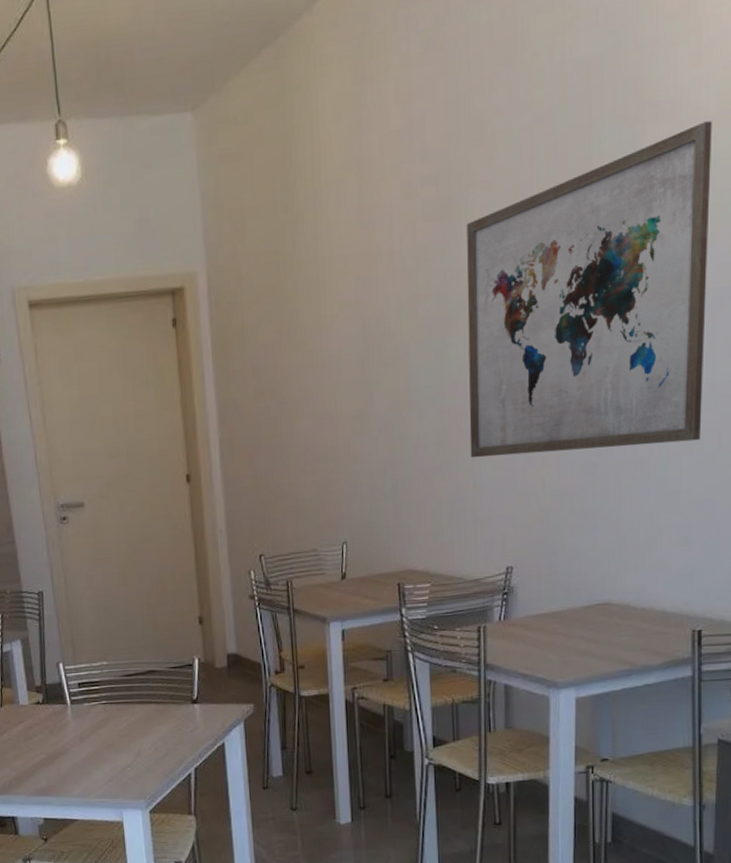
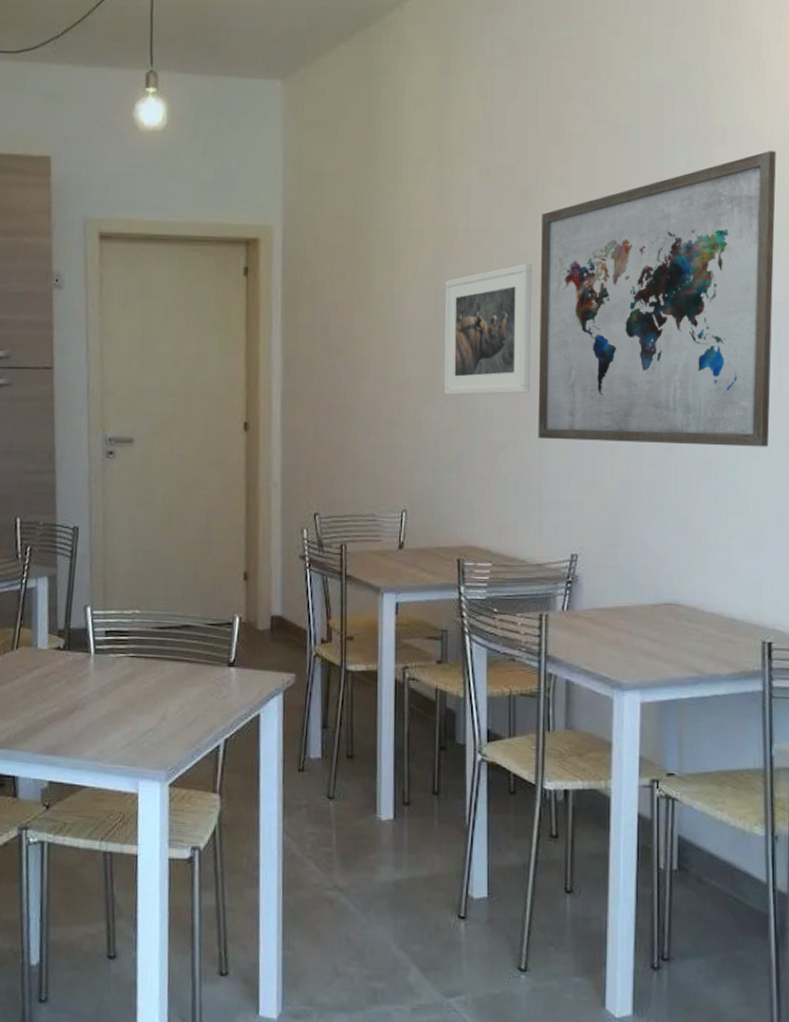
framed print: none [371,279,461,426] -> present [443,264,532,396]

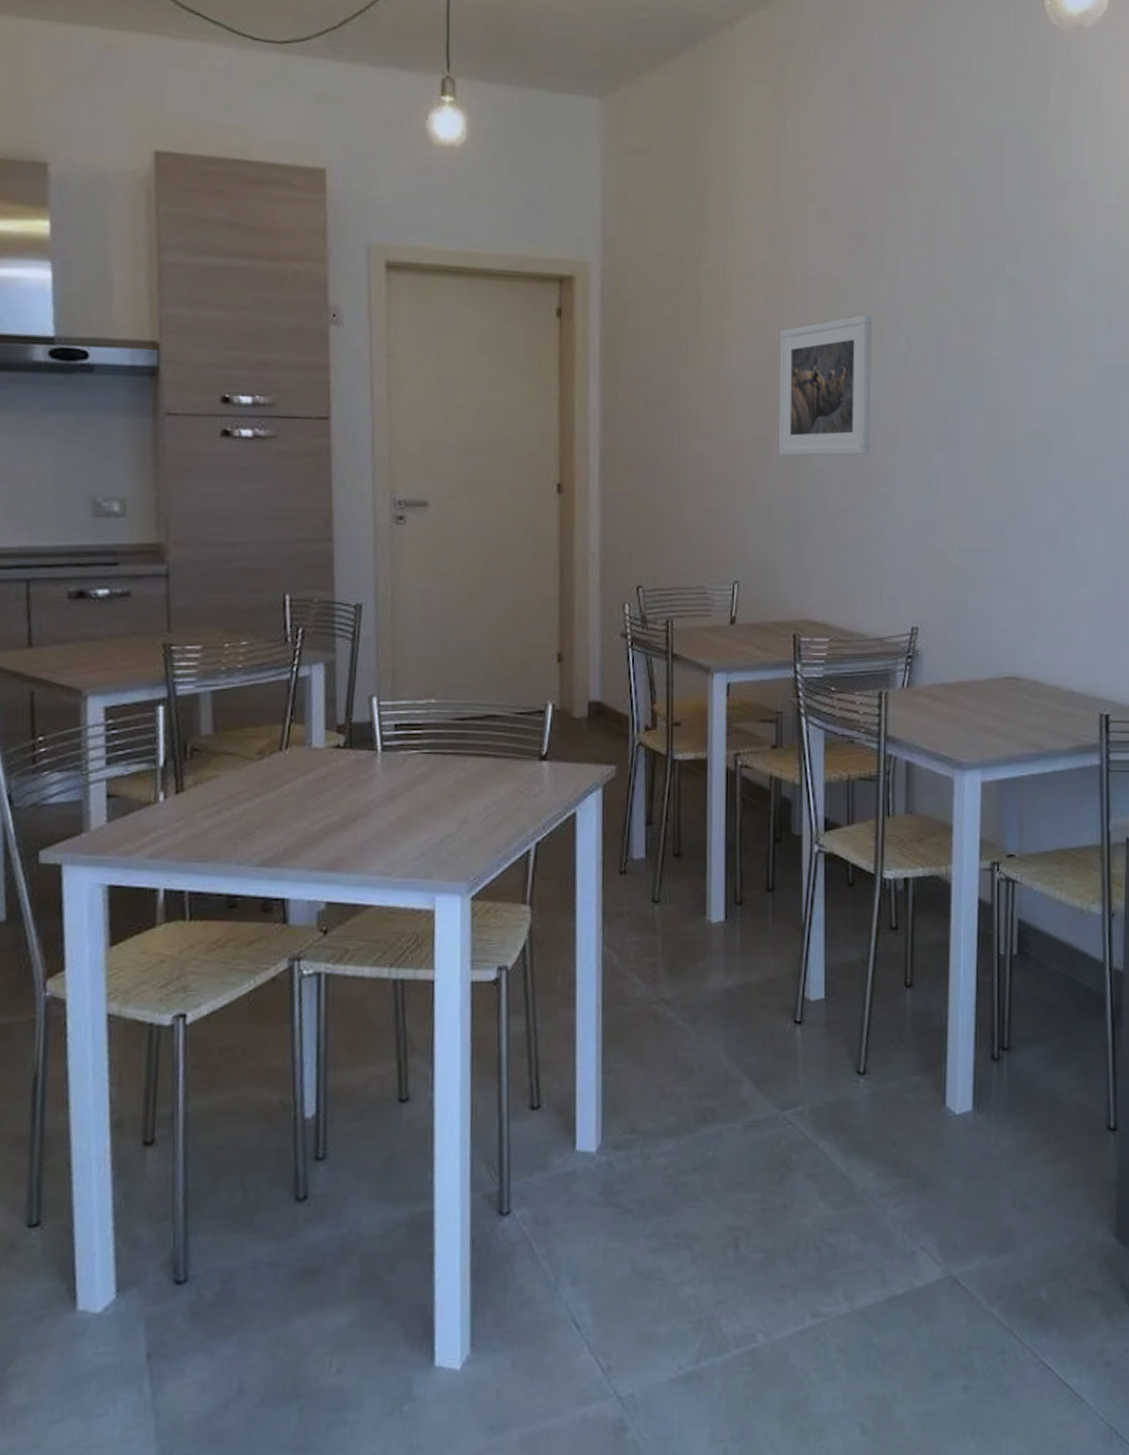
wall art: present [538,151,776,447] -> none [877,207,1115,514]

